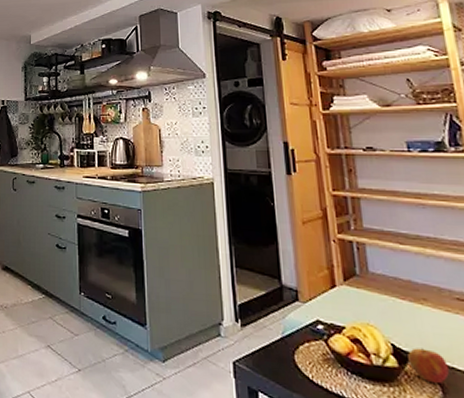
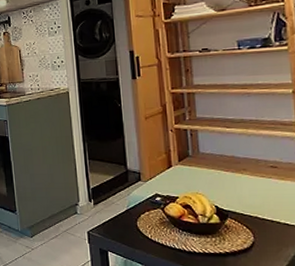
apple: present [407,348,449,385] -> none [228,207,260,232]

